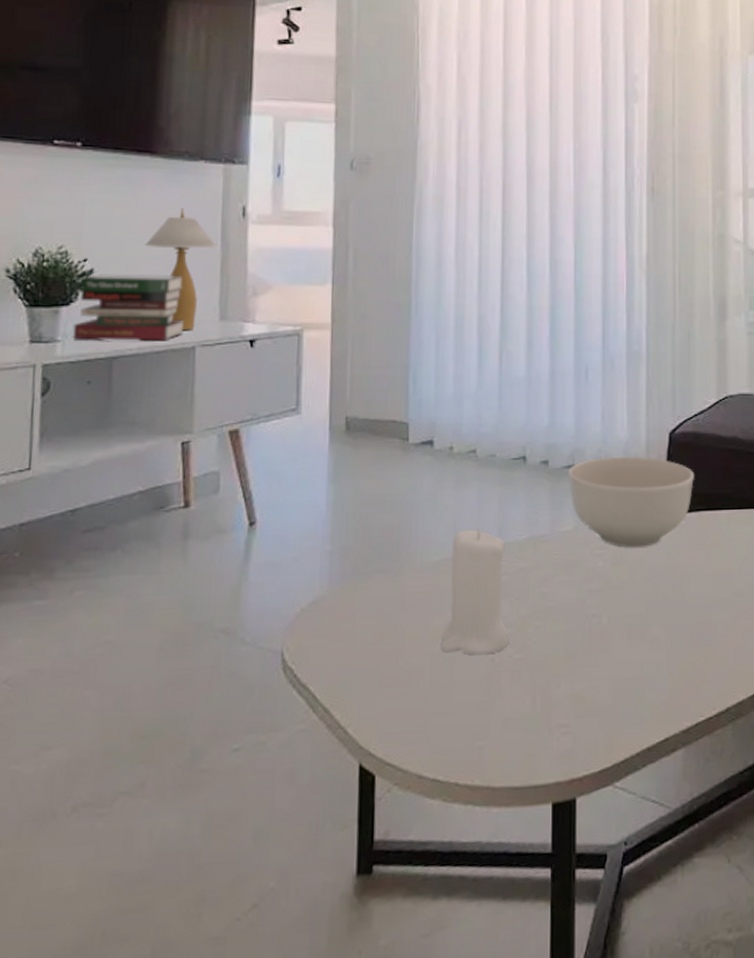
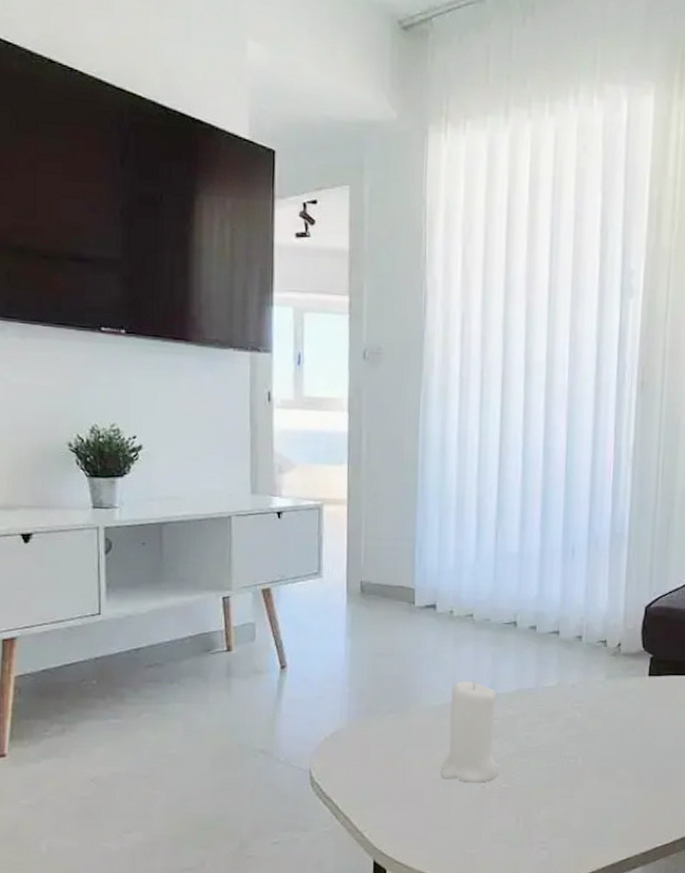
books: present [72,274,185,341] -> none [128,449,221,510]
table lamp: present [145,208,217,331] -> none [184,392,247,502]
bowl: present [567,456,695,548] -> none [553,625,666,703]

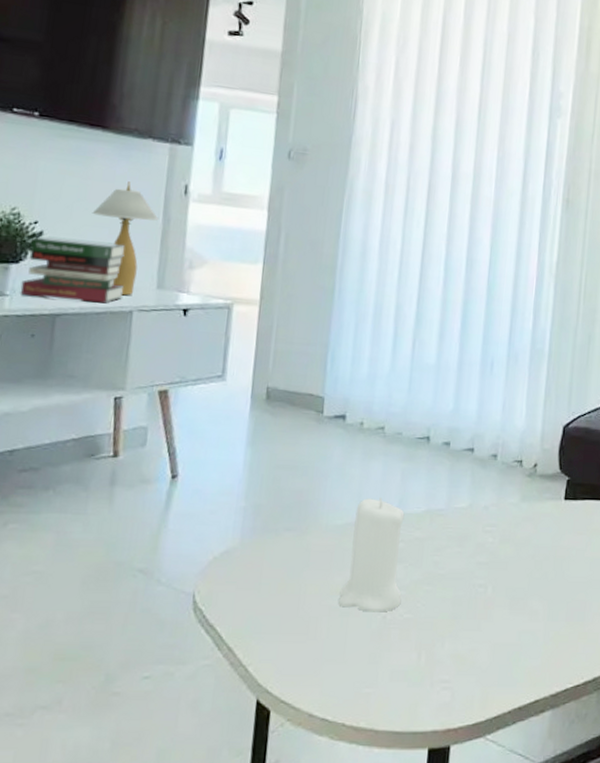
books: none [128,449,221,510] -> present [20,236,126,304]
table lamp: none [184,392,247,502] -> present [92,181,159,296]

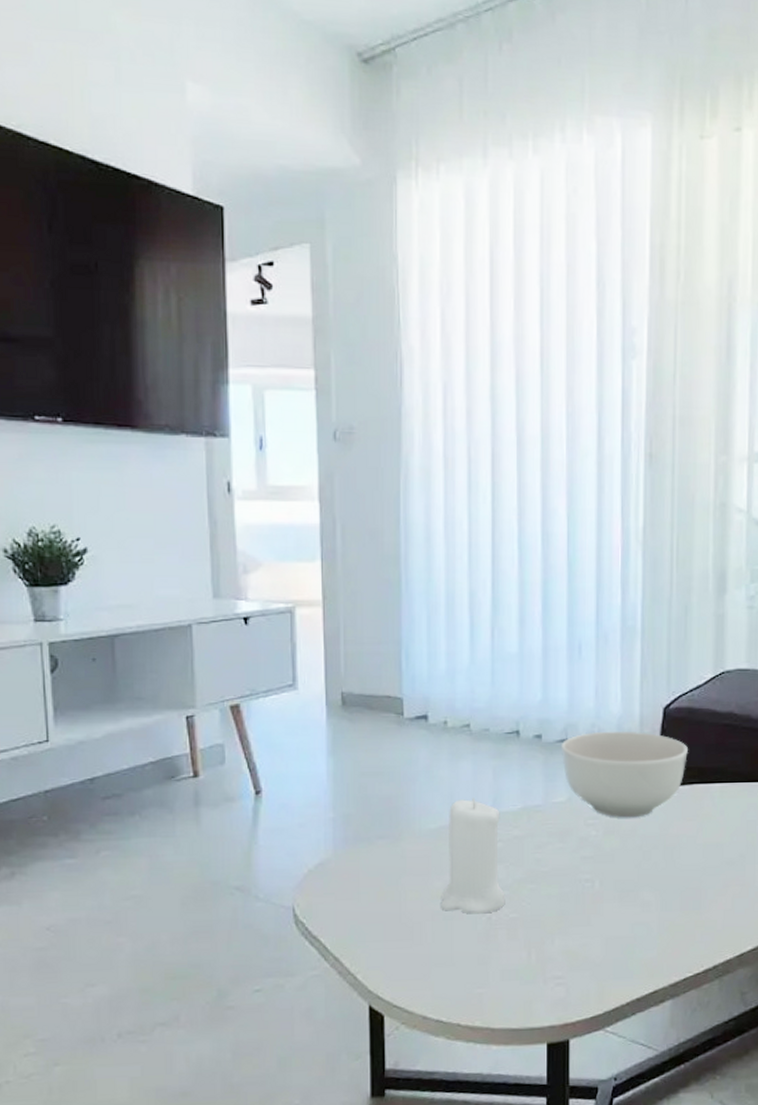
books: present [20,236,126,304] -> none [73,553,180,619]
table lamp: present [92,181,159,296] -> none [134,484,205,609]
bowl: none [467,443,584,528] -> present [561,731,689,818]

